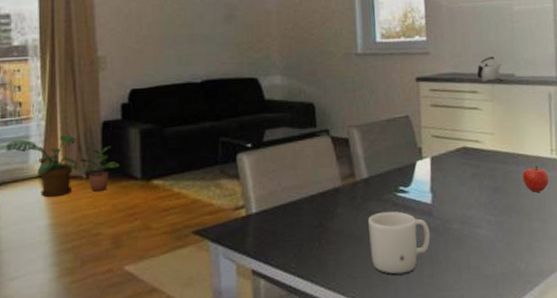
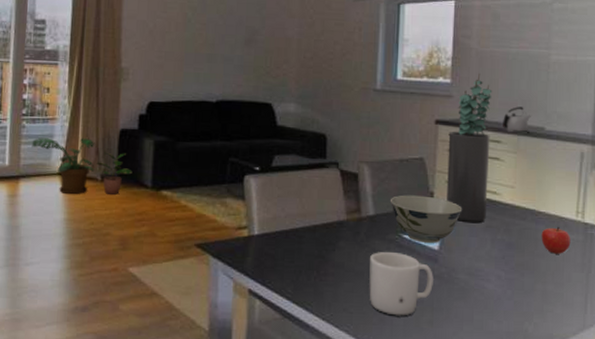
bowl: none [381,152,450,199] -> present [390,195,463,243]
vase: none [429,29,472,174] -> present [447,74,493,224]

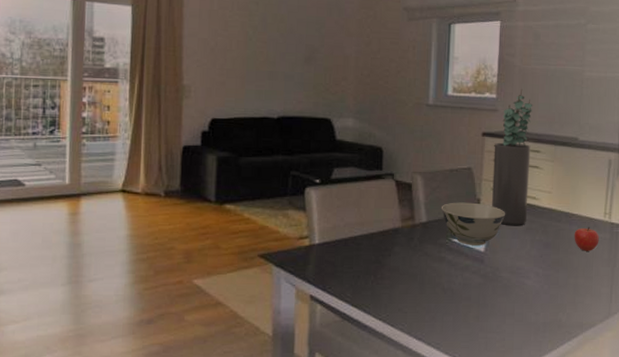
potted plant: present [31,137,95,194] -> none [92,155,158,210]
potted plant: present [96,152,133,195] -> none [159,168,196,210]
mug: present [369,251,435,316] -> none [422,254,481,313]
kettle: present [503,107,531,132] -> none [542,119,567,143]

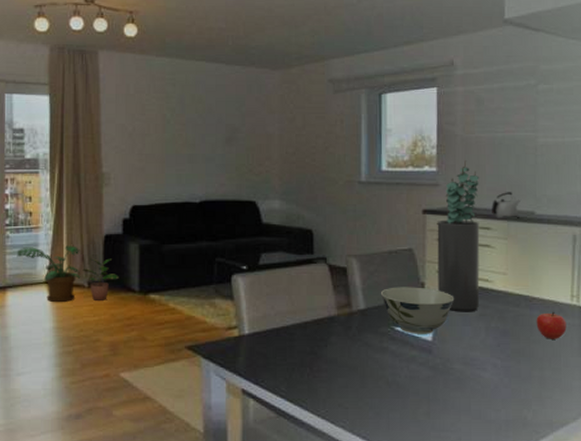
potted plant: none [92,155,158,210] -> present [17,245,81,302]
potted plant: none [159,168,196,210] -> present [82,258,119,300]
kettle: none [542,119,567,143] -> present [492,192,520,218]

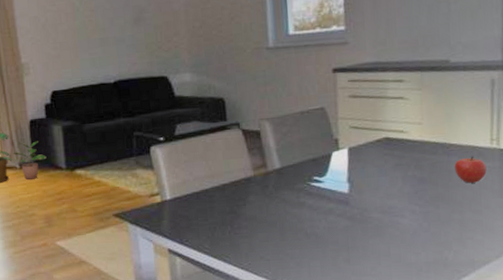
bowl: present [380,287,455,334] -> none [294,143,370,188]
vase: present [437,161,480,312] -> none [348,16,395,164]
kettle: present [492,192,520,218] -> none [404,42,434,70]

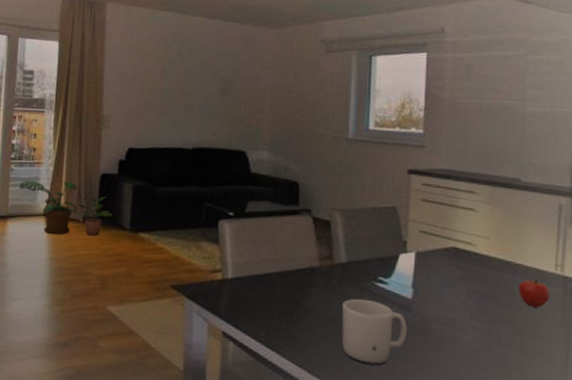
mug: none [281,199,347,259] -> present [341,298,408,365]

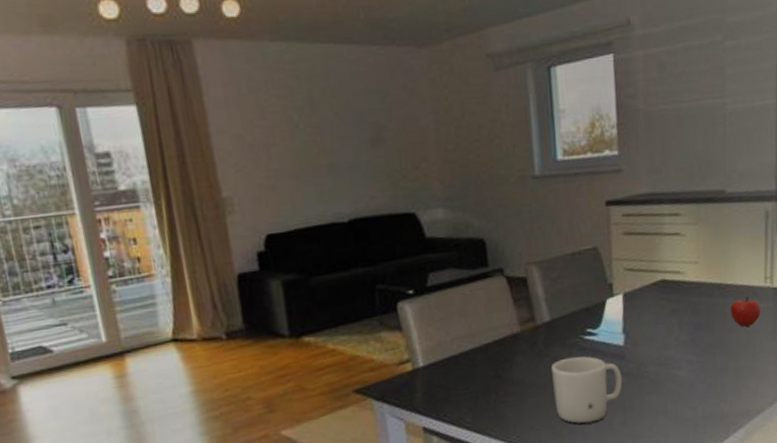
potted plant: present [19,180,78,234] -> none [129,292,216,362]
potted plant: present [78,195,112,236] -> none [216,301,263,353]

